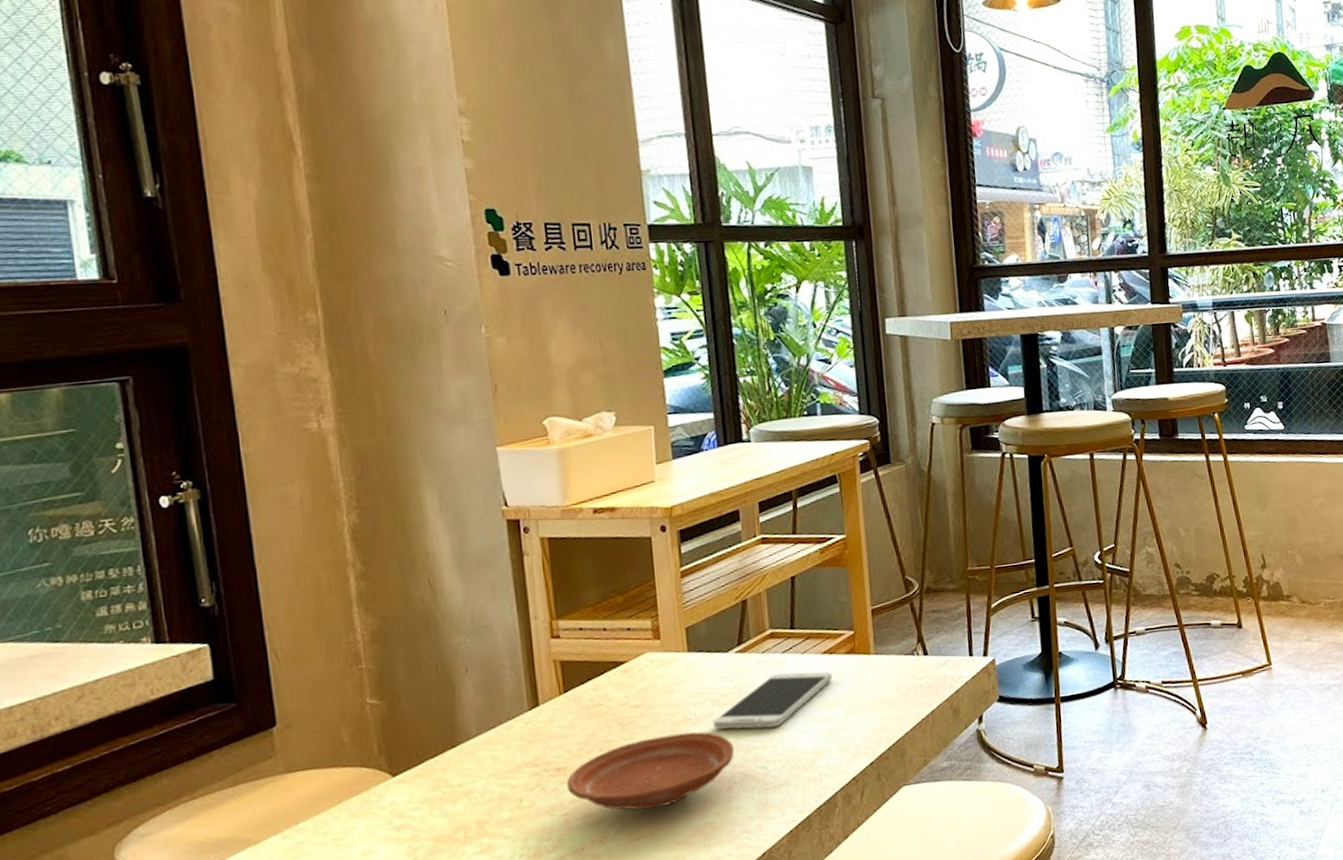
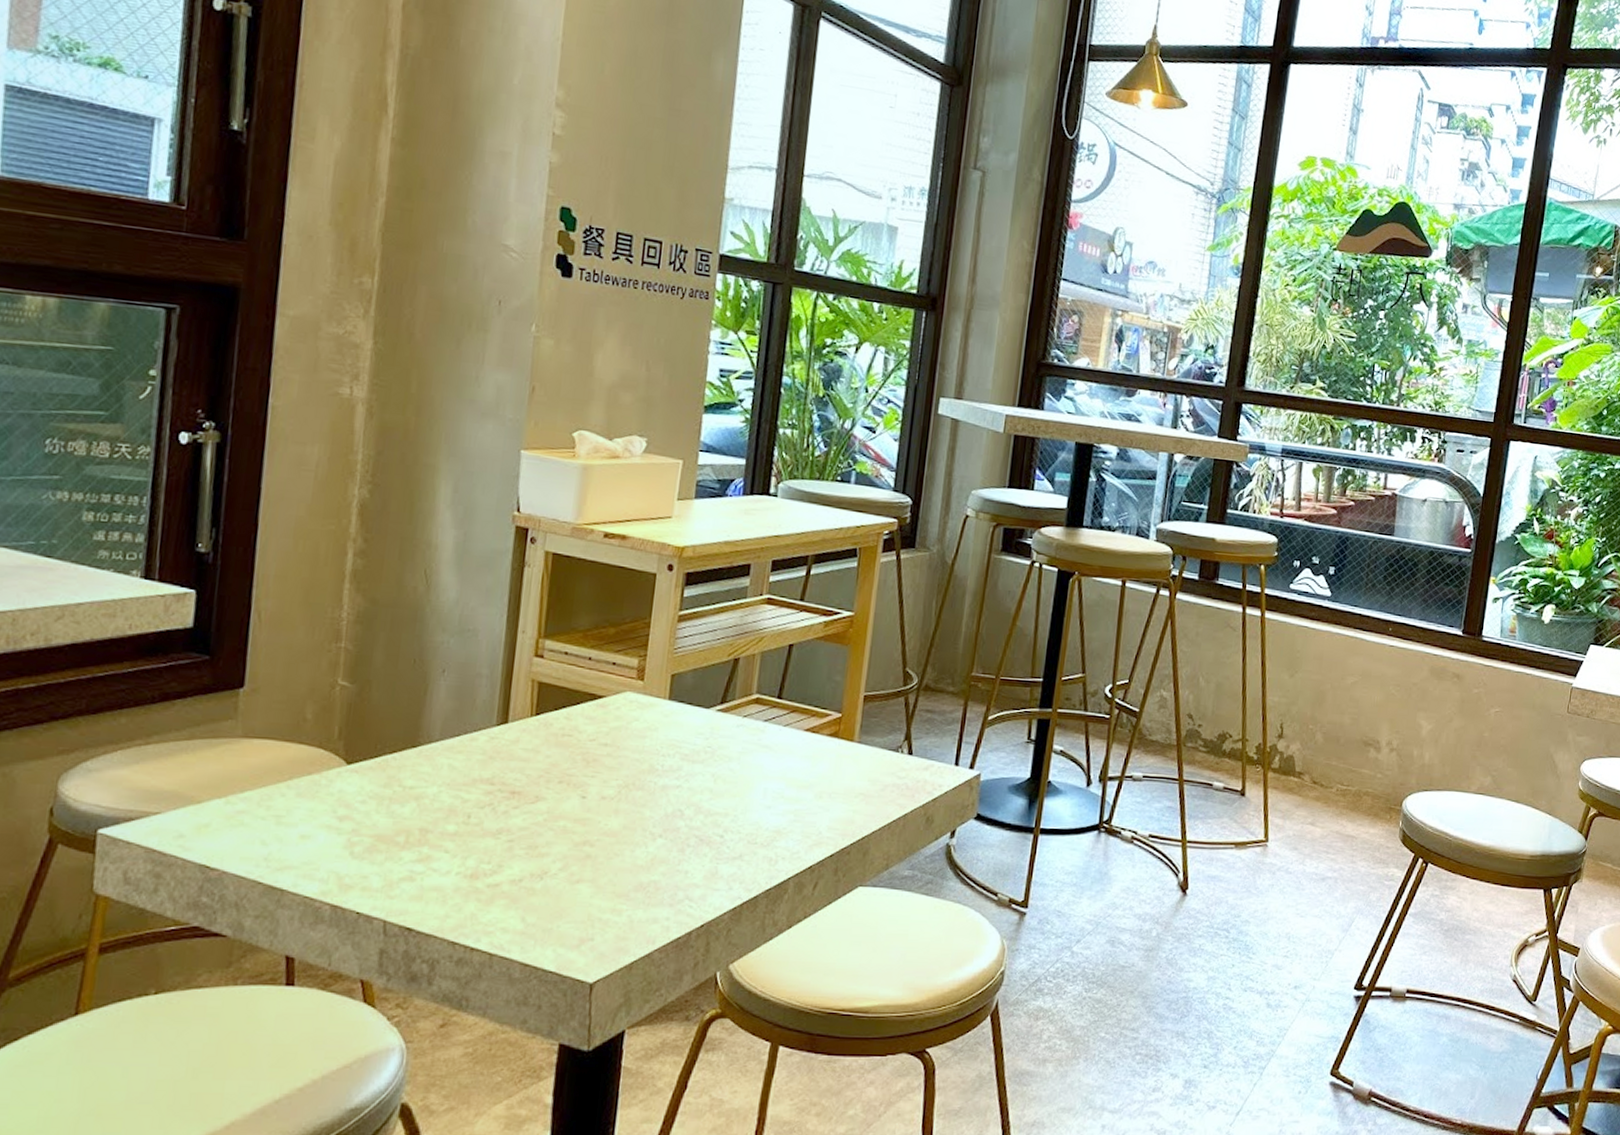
plate: present [566,731,735,810] -> none [517,780,695,855]
smartphone: present [713,671,833,730] -> none [679,742,811,796]

